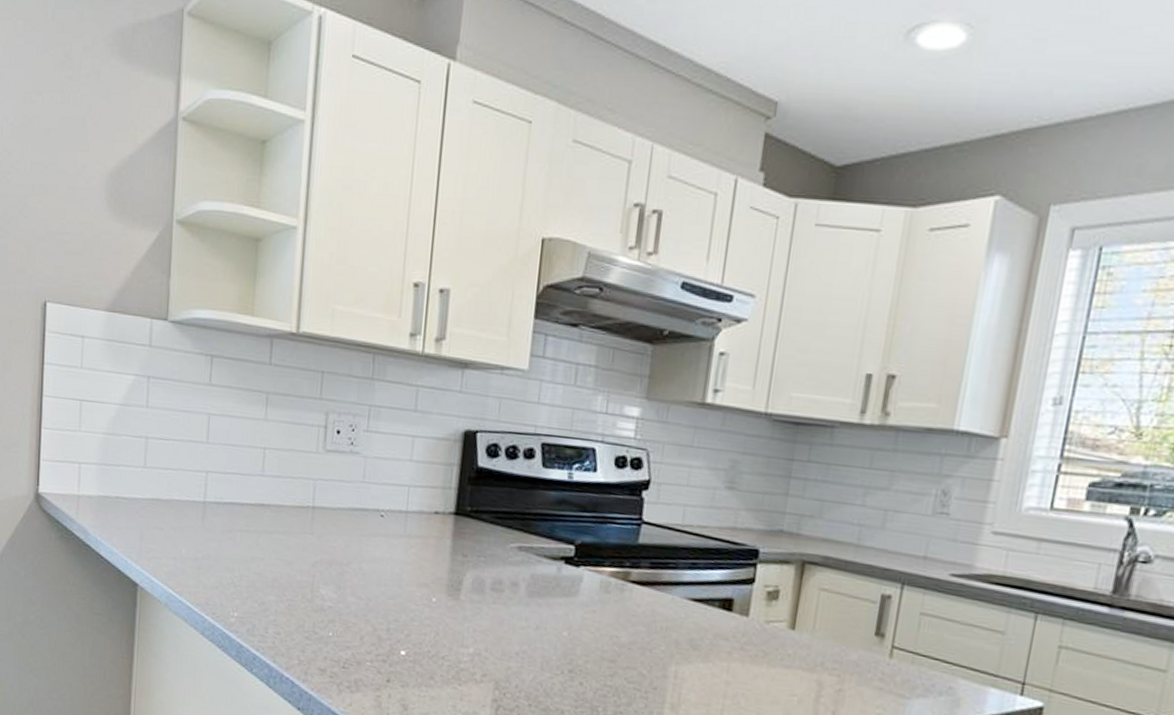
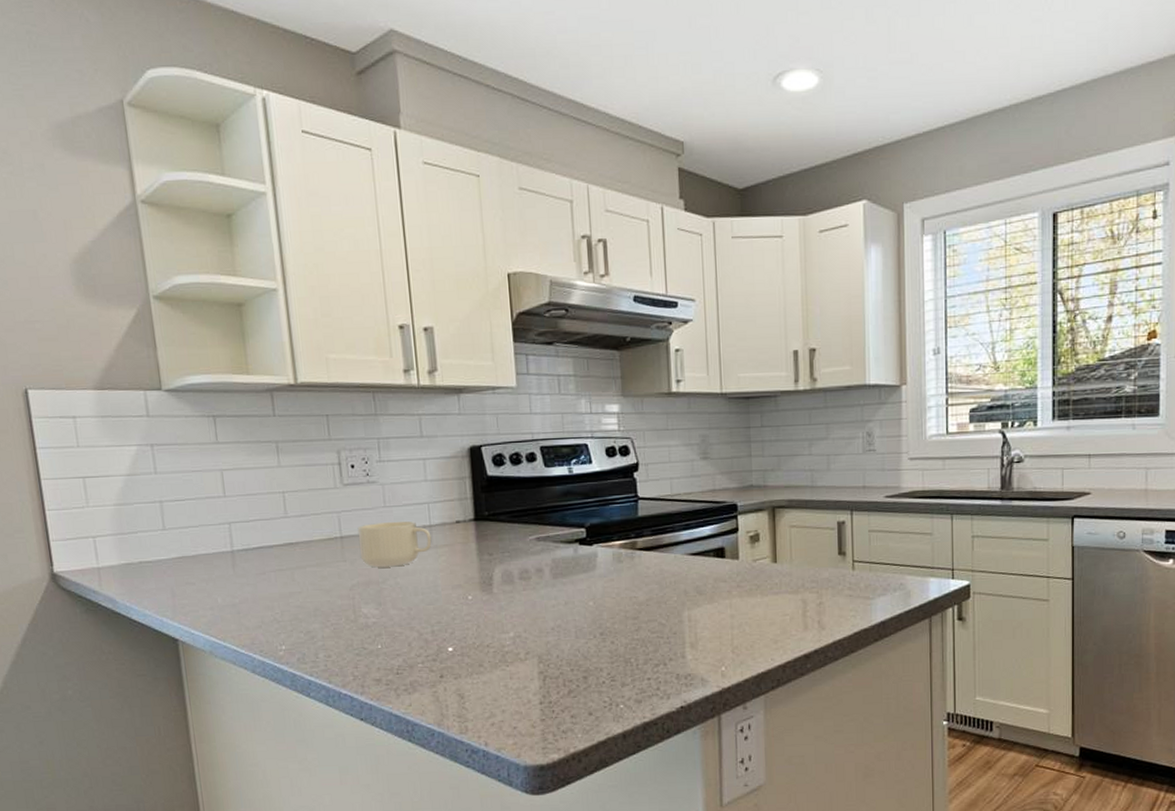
cup: none [328,497,406,551] -> present [357,520,432,568]

